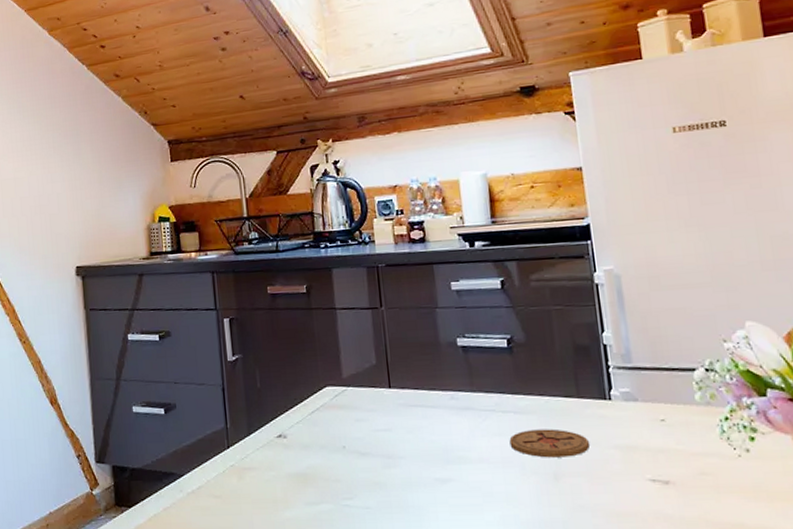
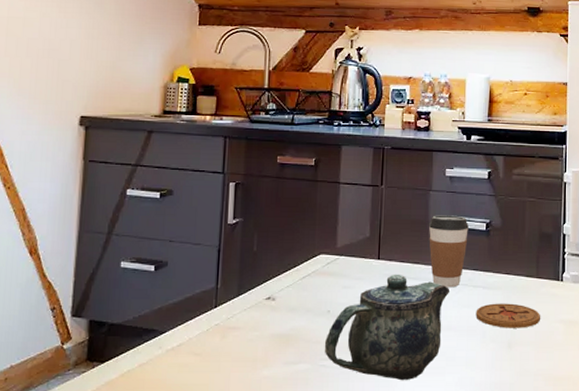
teapot: none [344,402,475,520] -> present [324,274,449,381]
coffee cup: none [439,333,488,415] -> present [428,215,469,288]

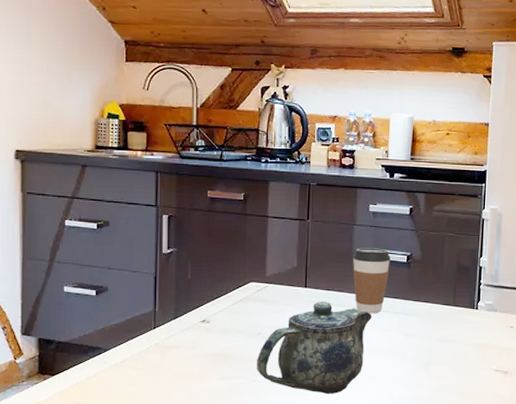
coaster: present [476,303,540,328] -> none [396,328,456,351]

